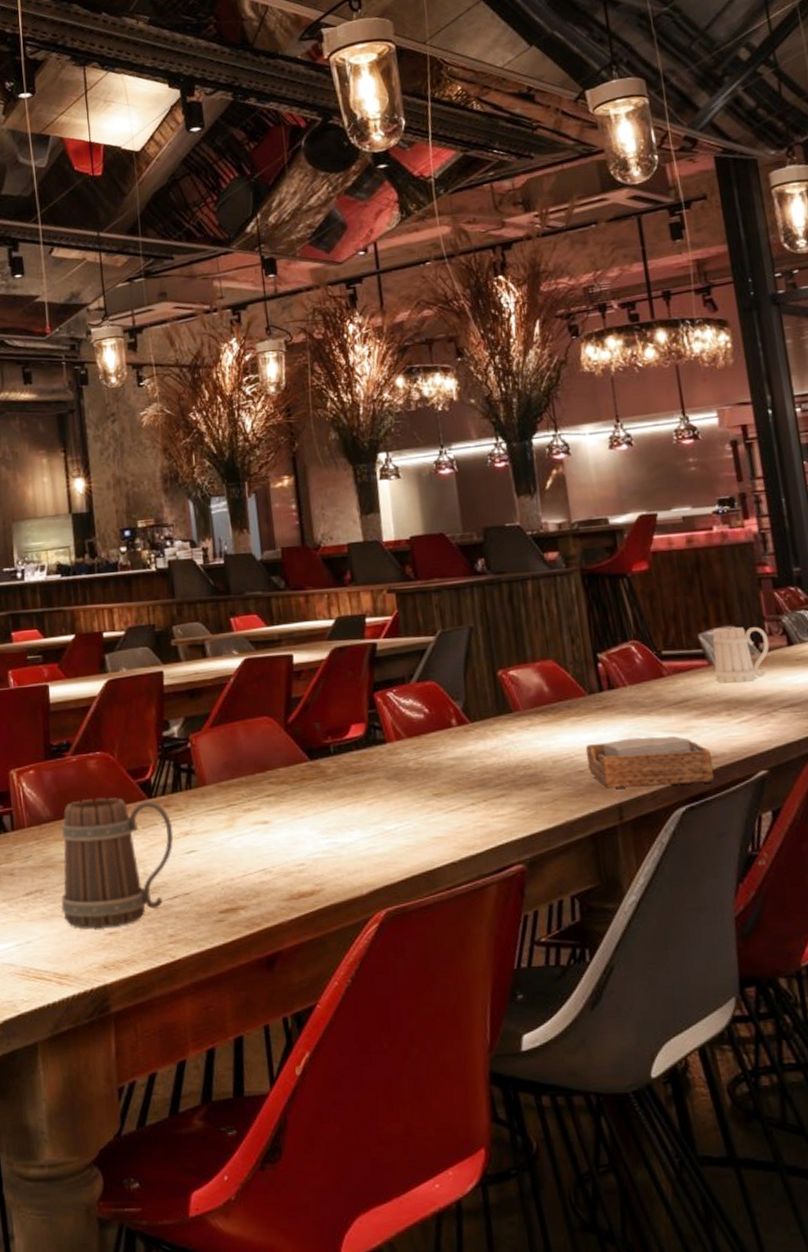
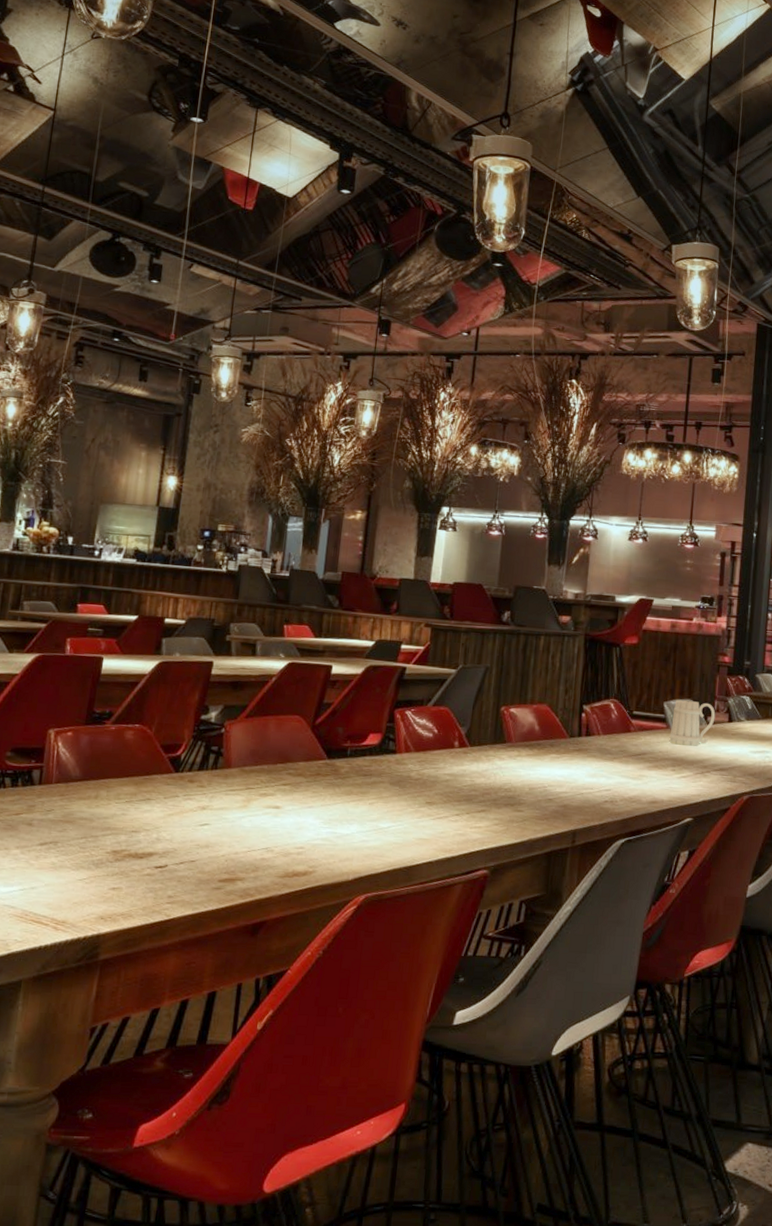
beer mug: present [60,797,174,929] -> none [71,764,193,883]
napkin holder: present [585,736,715,789] -> none [556,777,654,822]

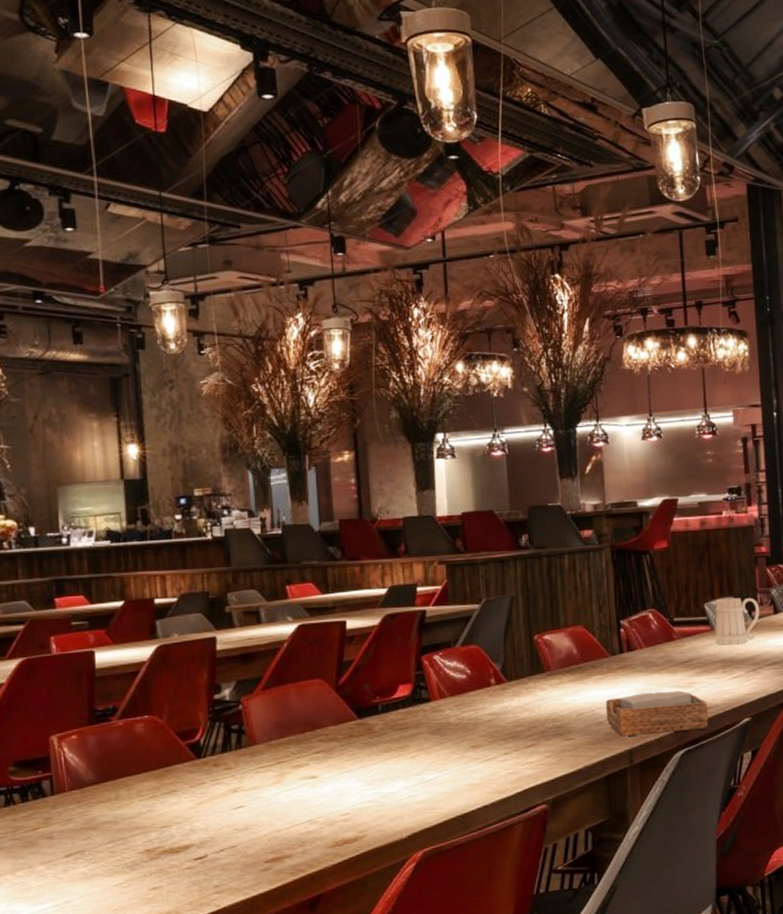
napkin holder: none [556,777,654,822] -> present [605,691,709,737]

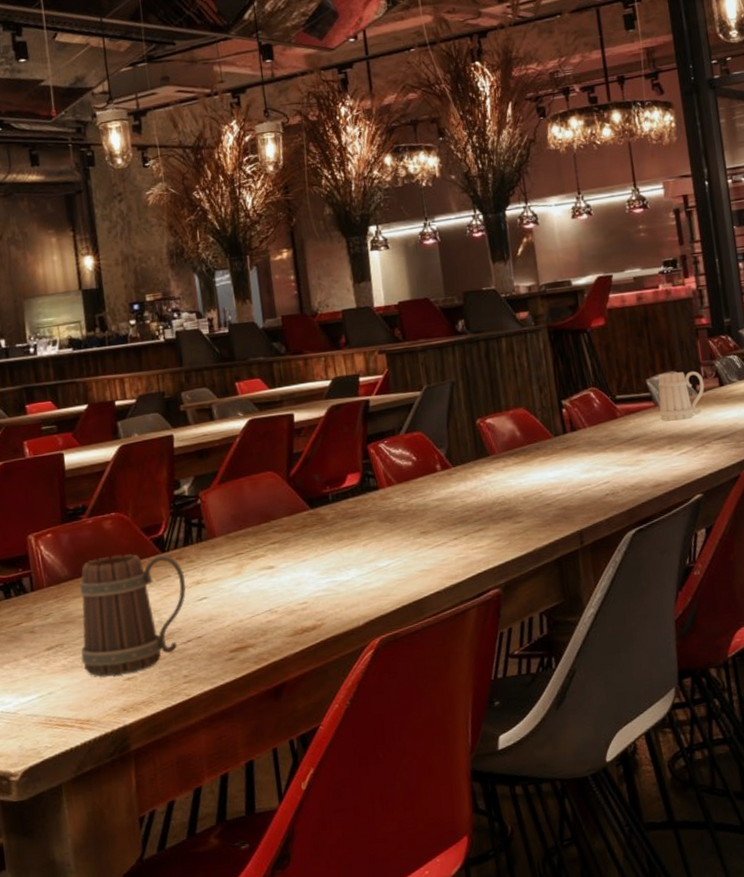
beer mug: none [102,758,222,885] -> present [79,553,186,676]
napkin holder: present [605,691,709,737] -> none [551,469,659,518]

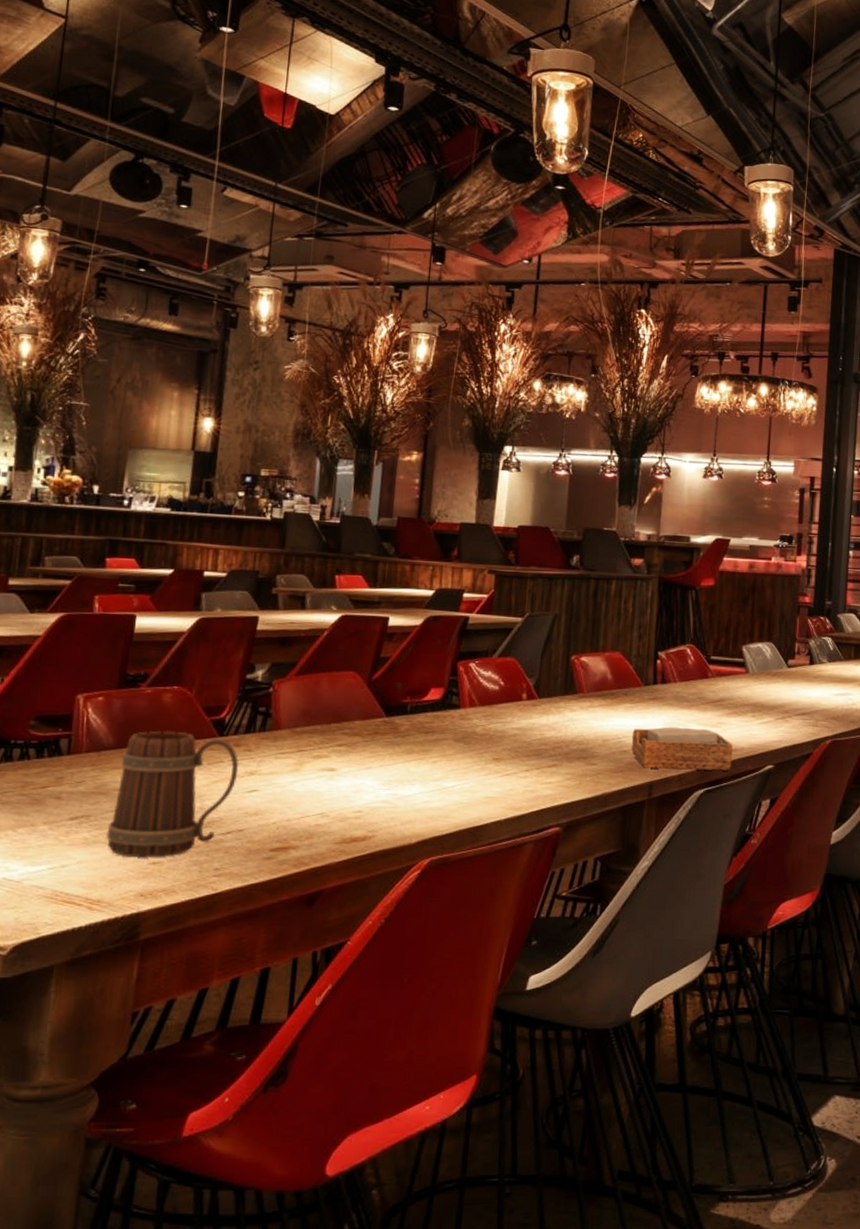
napkin holder: none [551,469,659,518] -> present [631,726,733,771]
beer mug: present [658,371,705,422] -> none [748,643,796,692]

